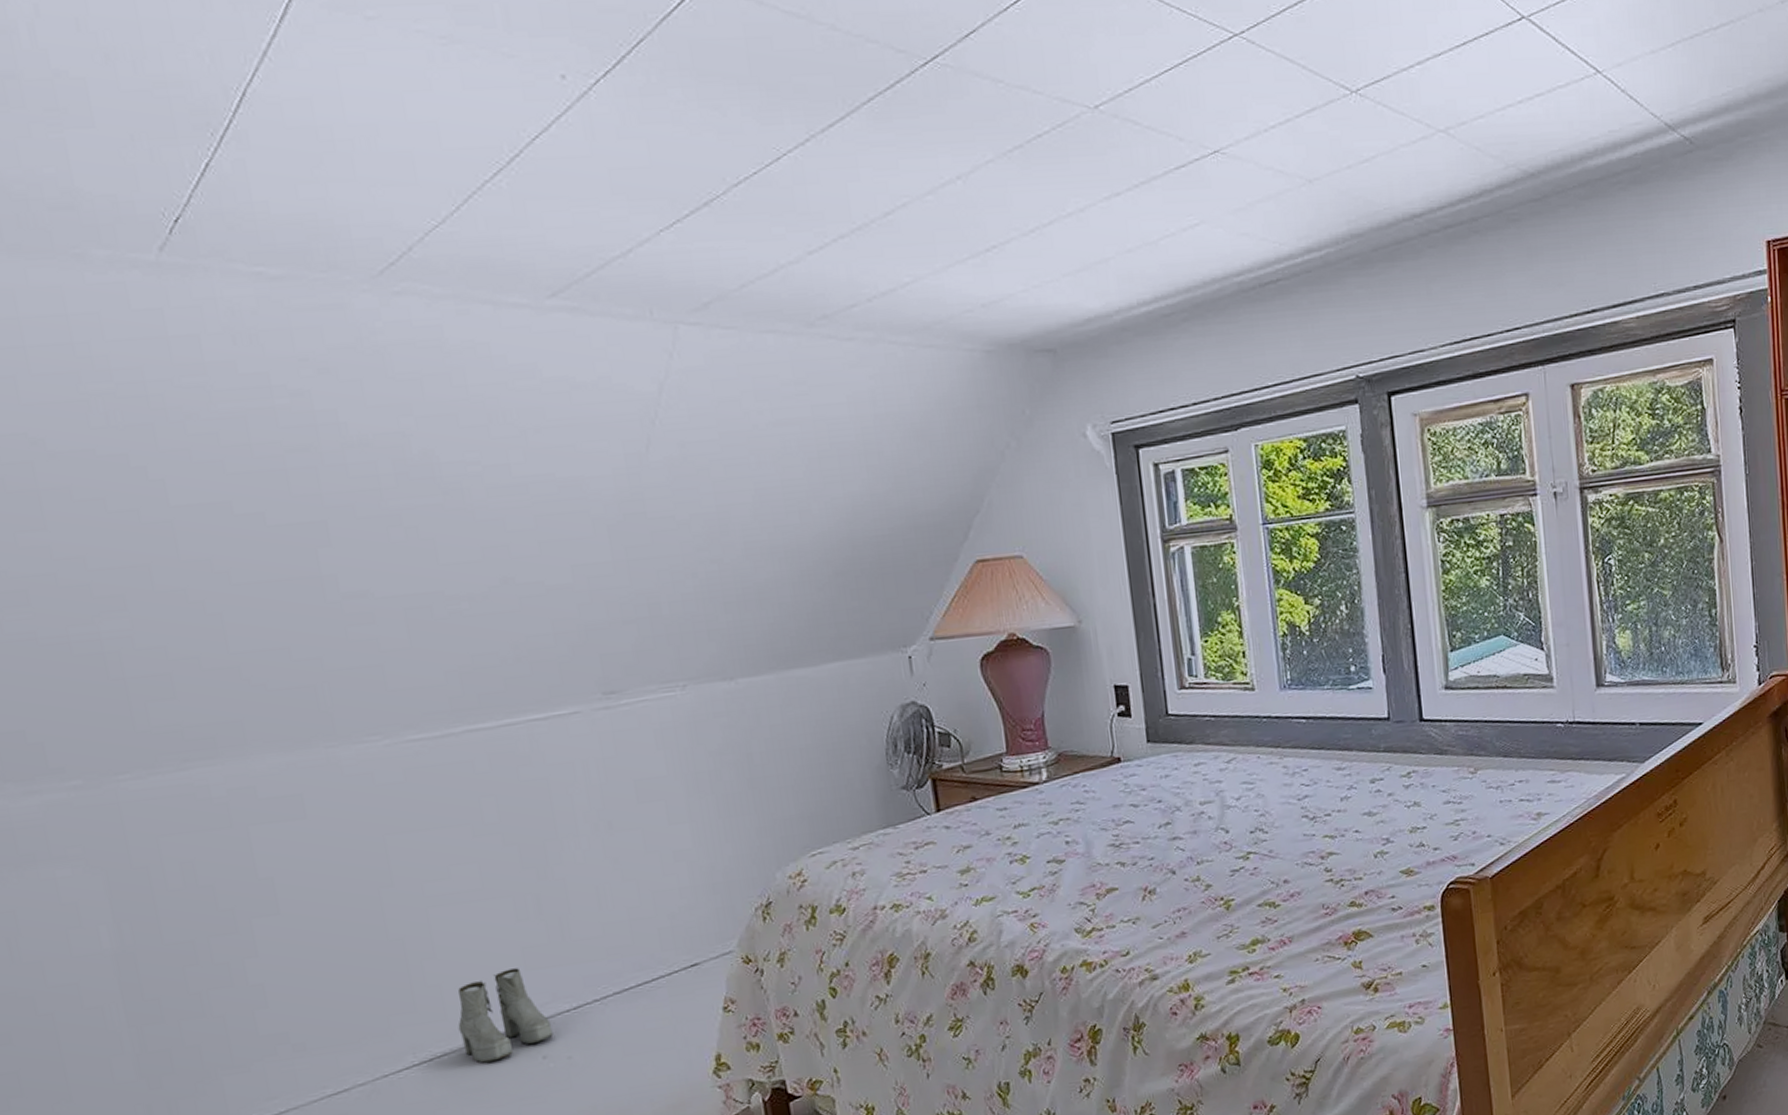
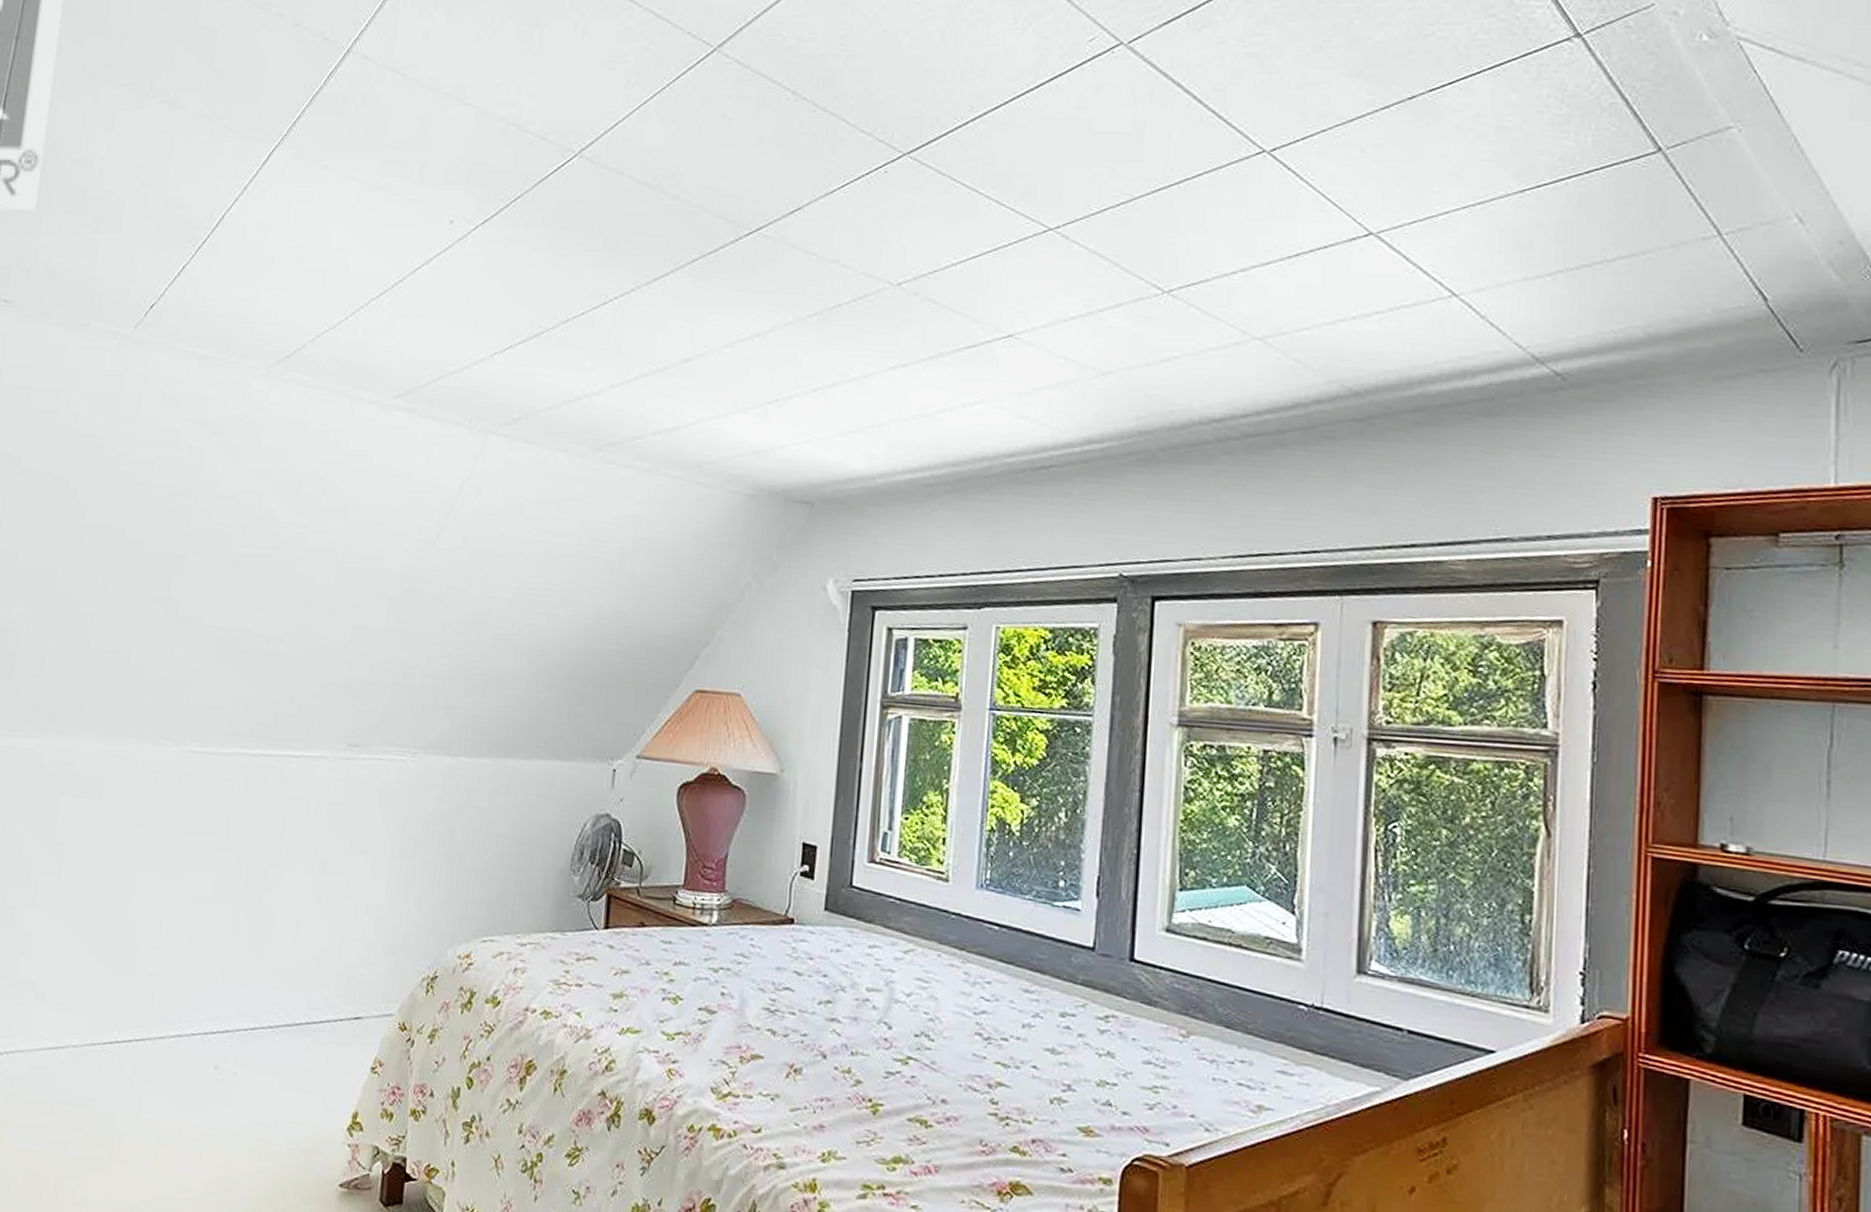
boots: present [457,968,554,1063] -> none [157,976,230,1059]

